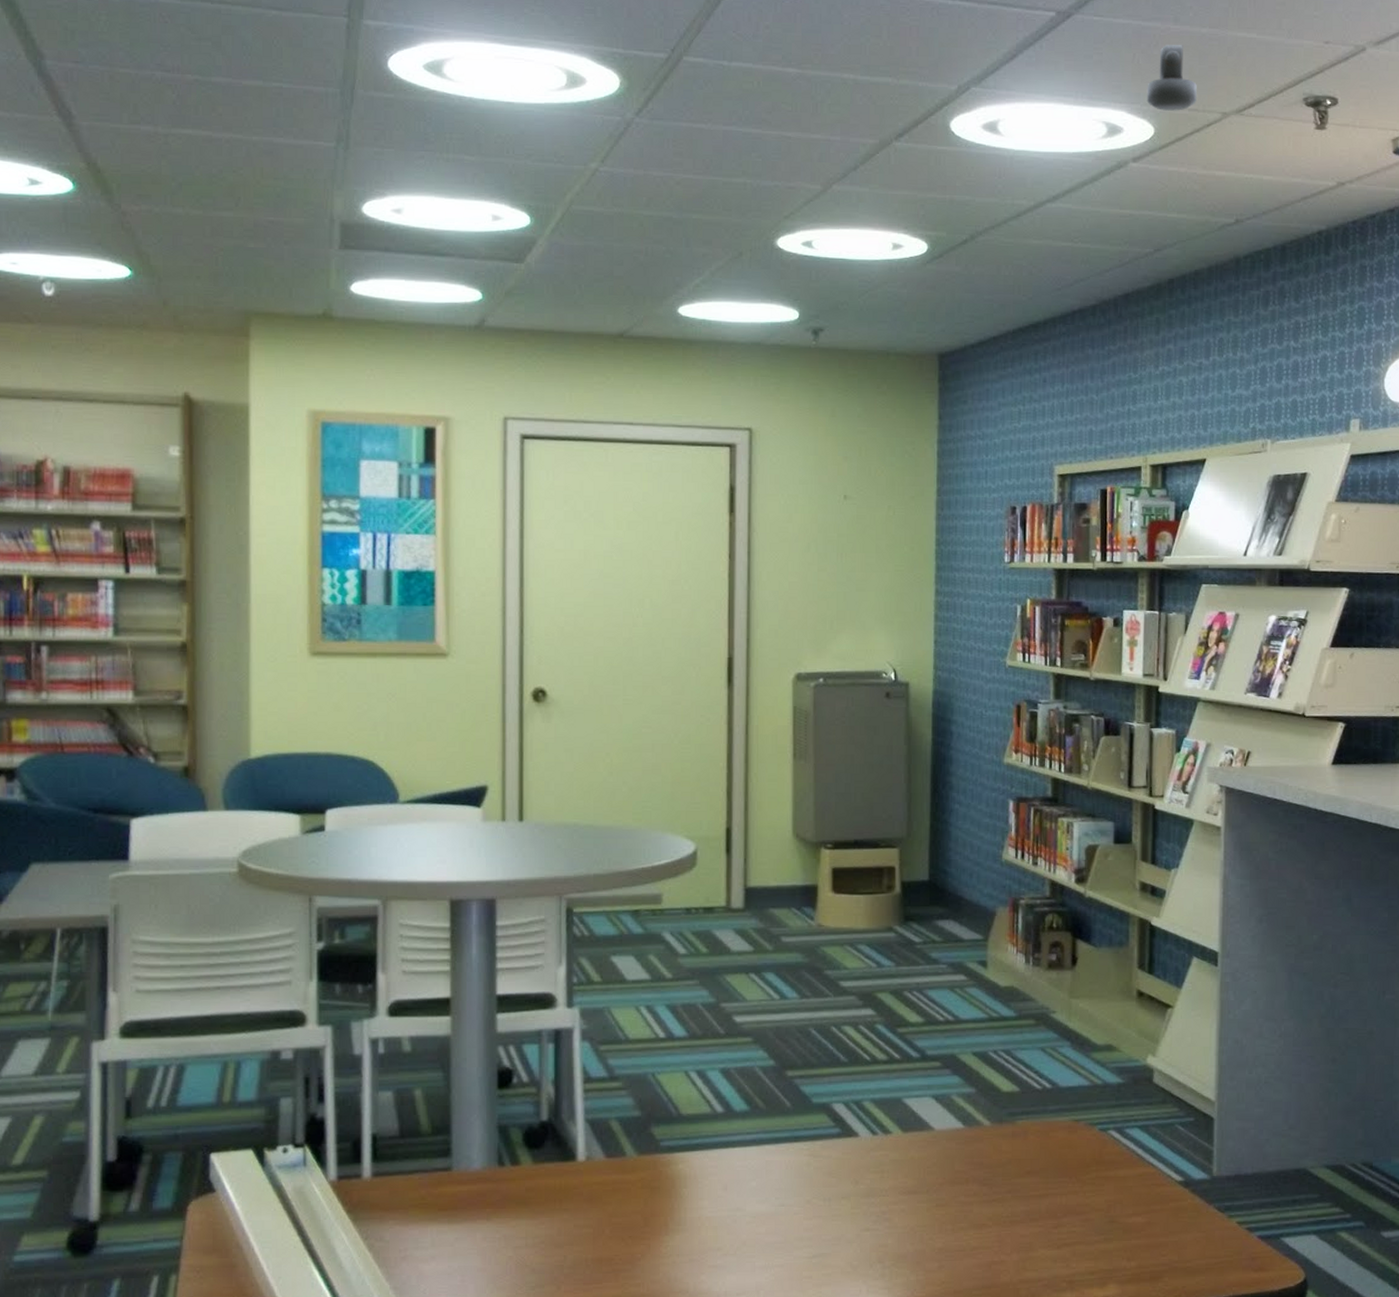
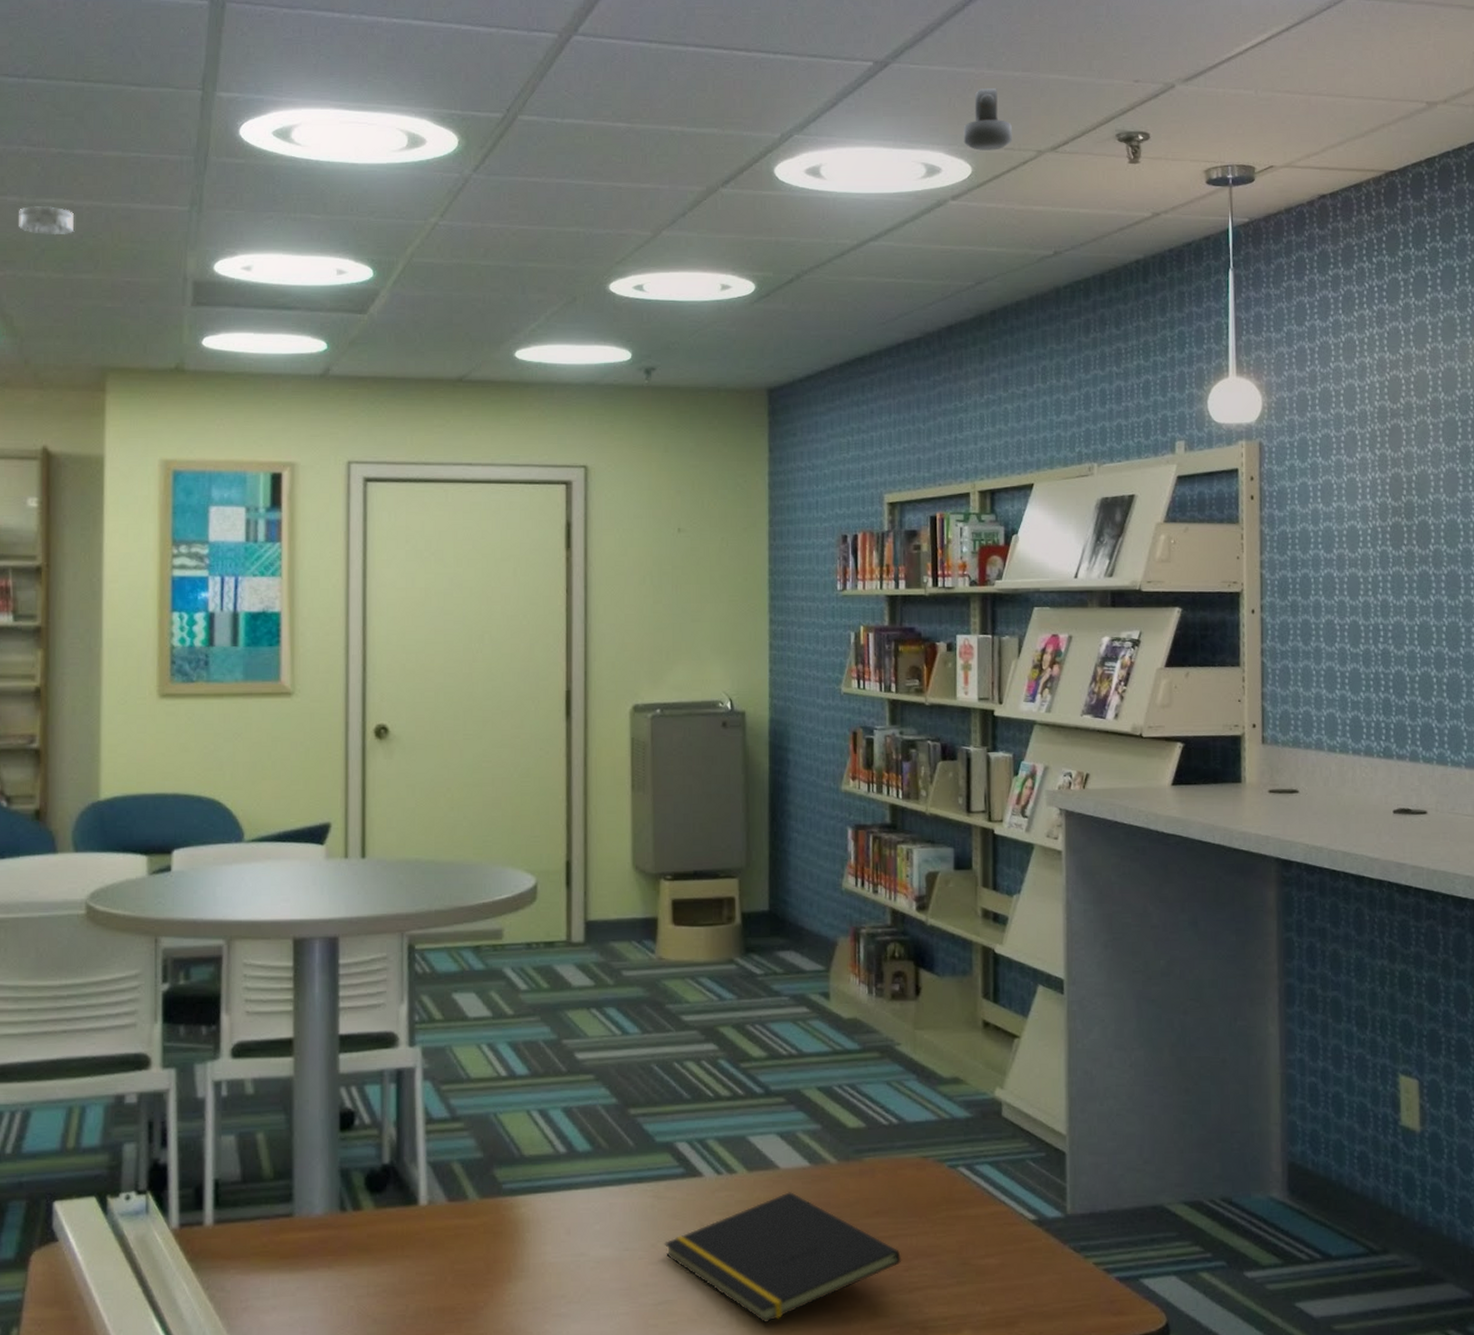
smoke detector: none [154,137,214,169] -> present [19,206,75,236]
notepad: none [819,1152,1052,1276] -> present [664,1192,902,1324]

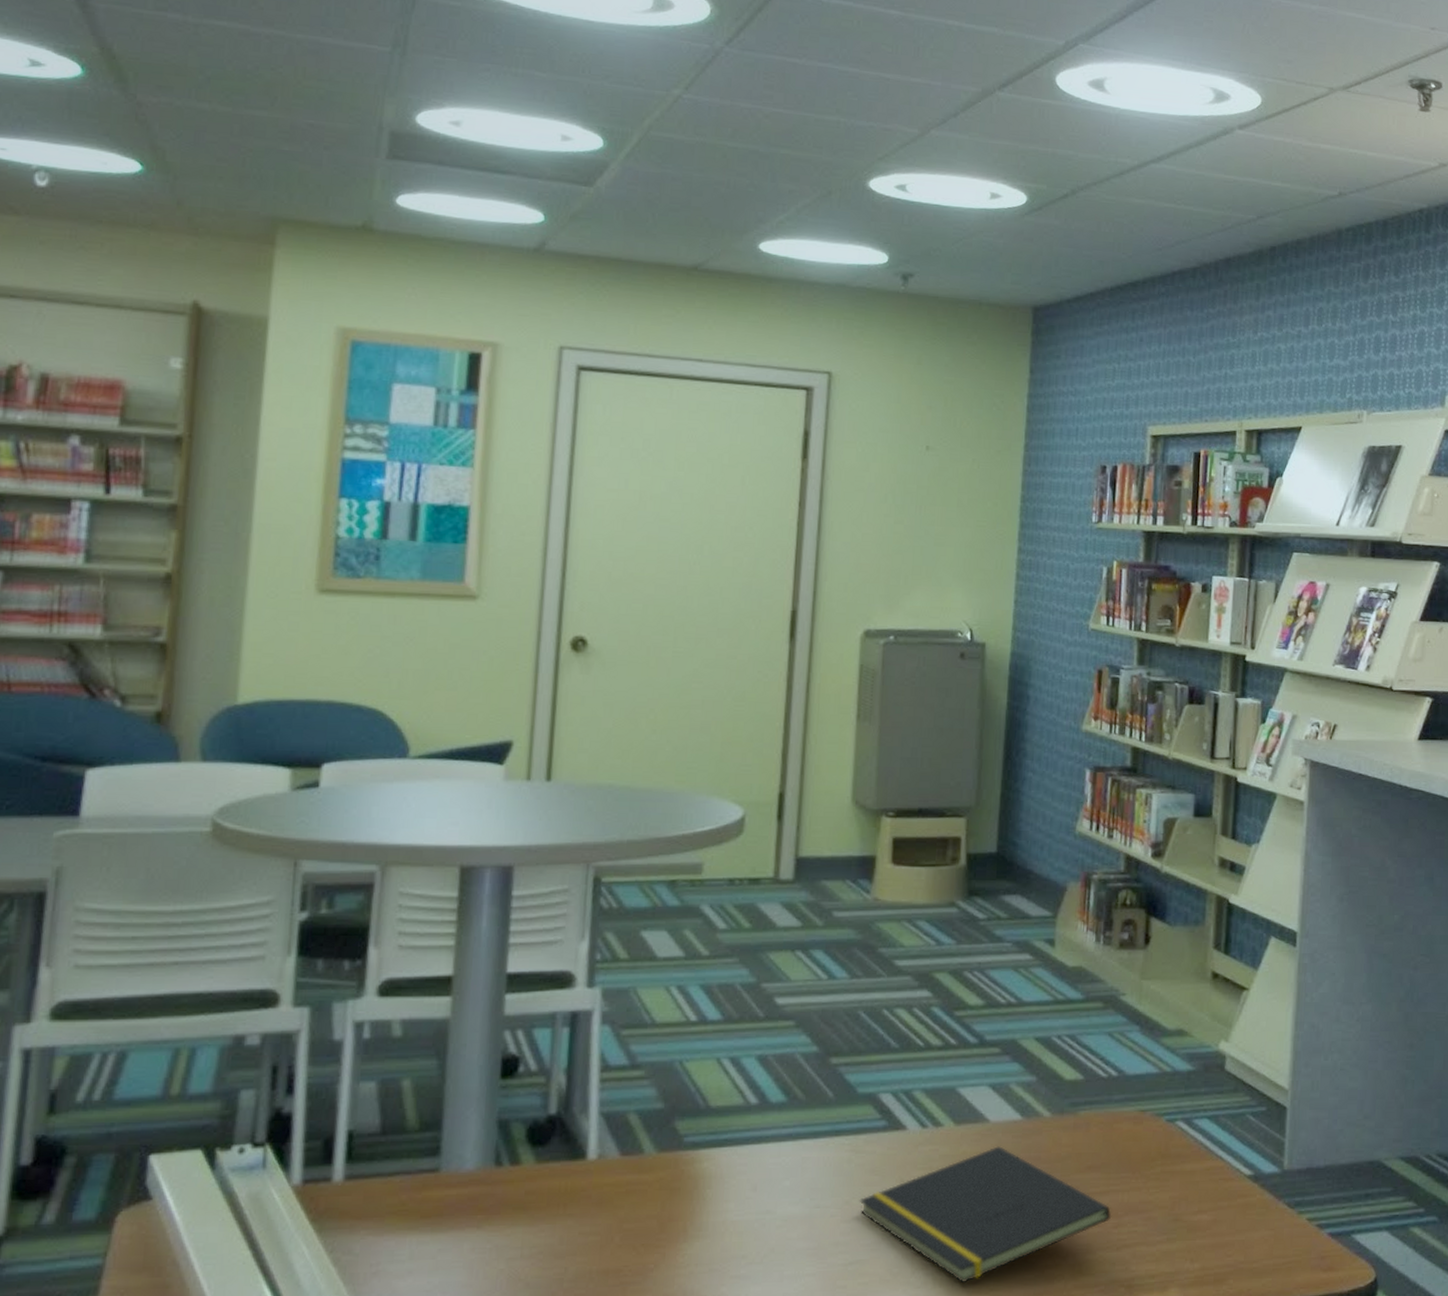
smoke detector: present [19,206,75,236] -> none [180,27,249,64]
security camera: present [963,88,1012,151] -> none [1255,18,1305,83]

